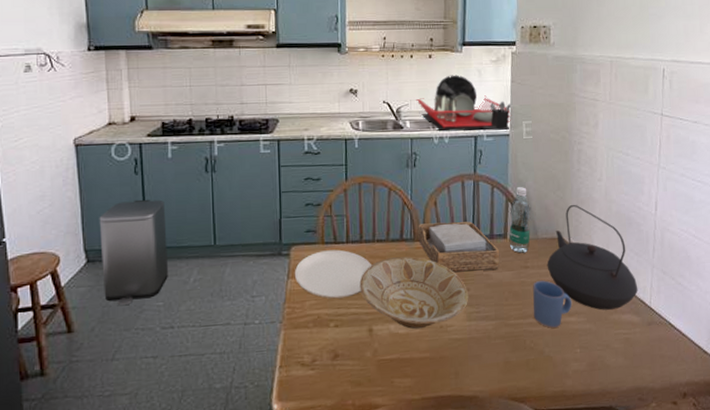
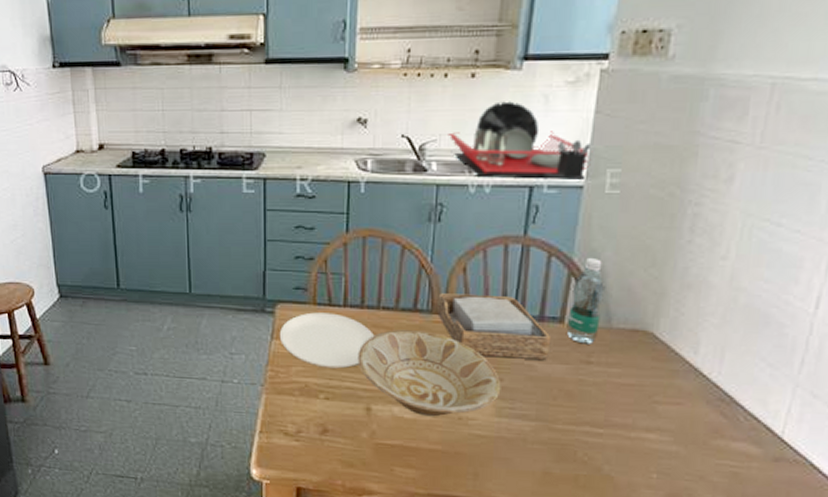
pedal bin: present [99,199,168,306] -> none [70,236,141,346]
mug: present [533,280,572,328] -> none [592,382,653,443]
teapot: present [547,204,638,310] -> none [620,288,766,433]

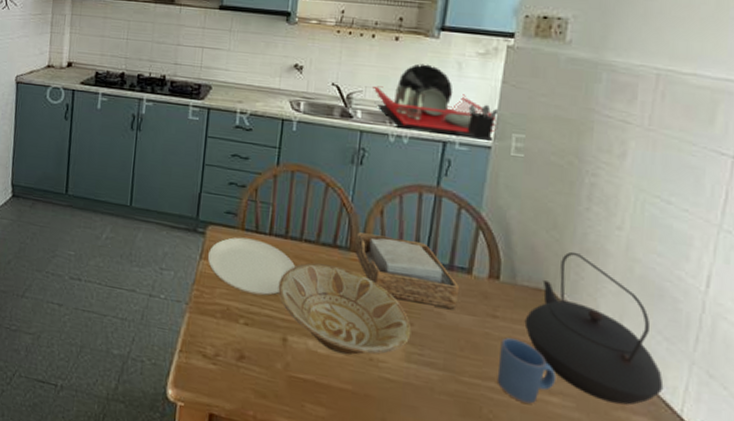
bottle: present [566,257,606,344] -> none [474,213,511,299]
mug: none [592,382,653,443] -> present [497,337,555,404]
teapot: none [620,288,766,433] -> present [524,251,664,405]

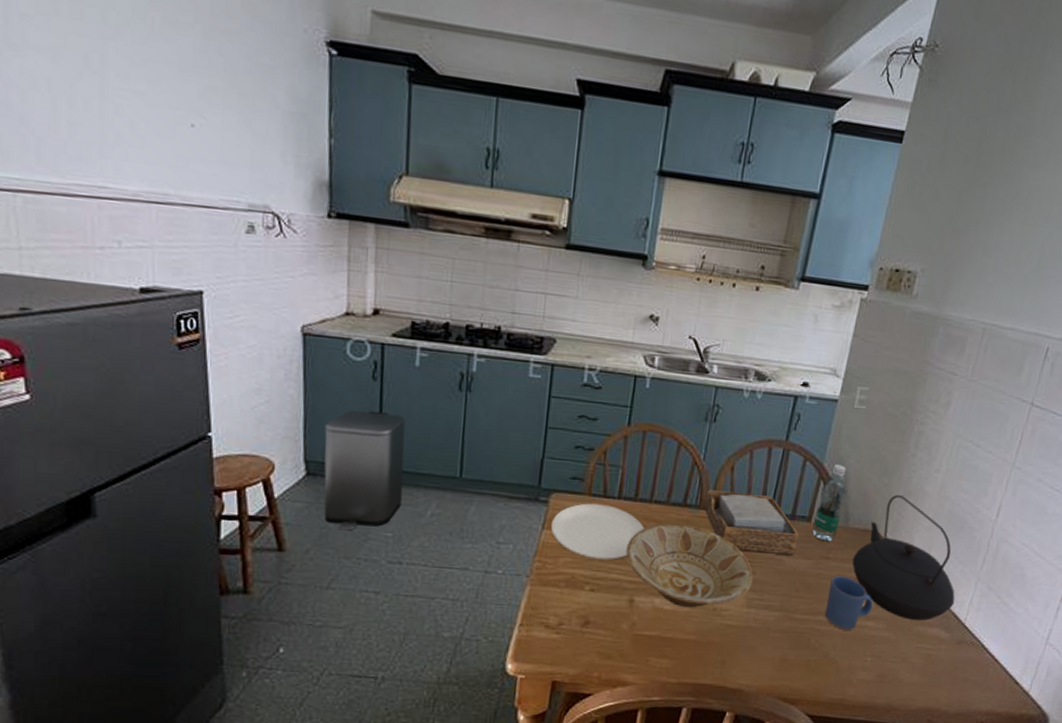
pedal bin: none [23,144,88,247] -> present [324,410,405,531]
dish rack: present [371,63,500,141] -> none [729,315,849,394]
bottle: none [474,213,511,299] -> present [812,463,847,542]

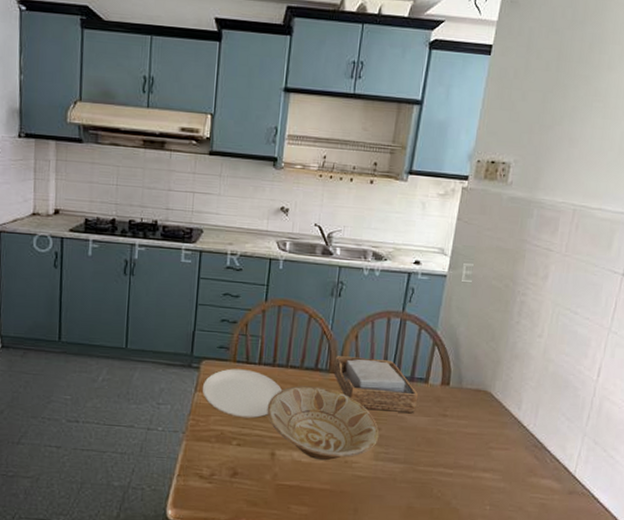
pedal bin: present [324,410,405,531] -> none [15,293,81,394]
bottle: present [812,463,847,542] -> none [429,331,459,401]
mug: present [824,576,873,630] -> none [445,431,488,481]
teapot: present [852,494,955,621] -> none [467,357,564,472]

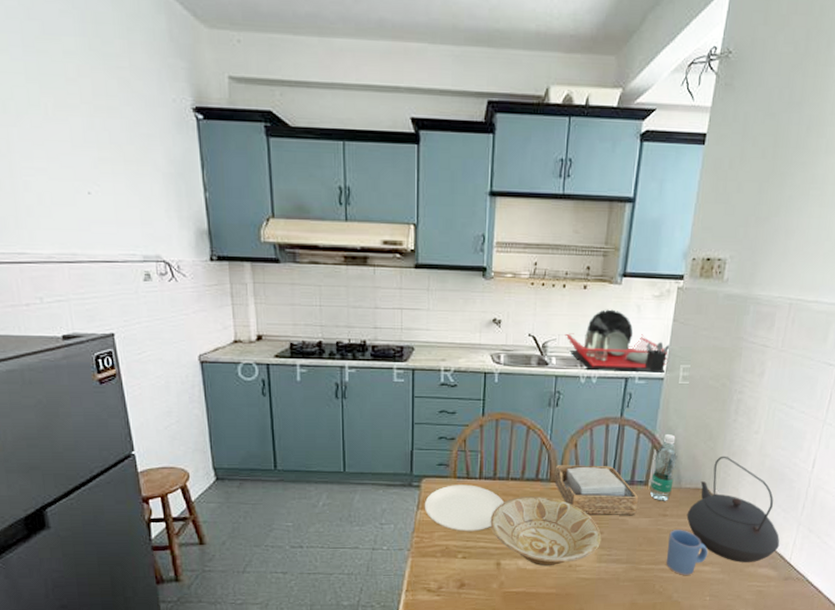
dish rack: none [349,204,455,270] -> present [563,309,671,373]
bottle: none [429,331,459,401] -> present [649,433,678,501]
mug: none [445,431,488,481] -> present [666,530,708,575]
teapot: none [467,357,564,472] -> present [686,456,780,562]

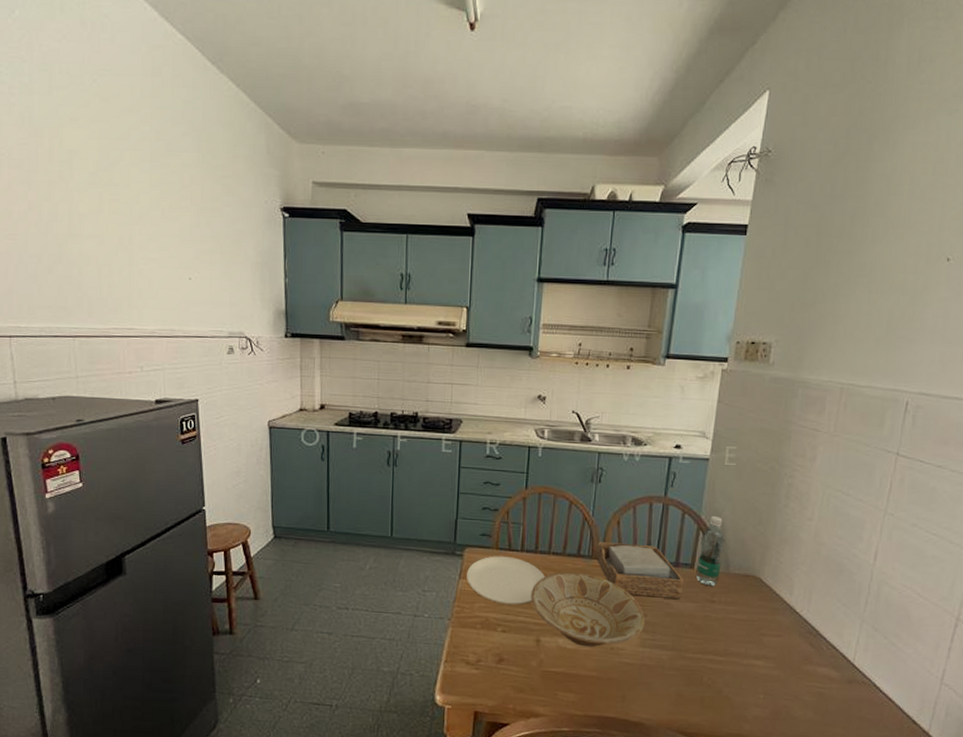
dish rack: present [563,309,671,373] -> none [607,389,716,453]
mug: present [666,530,708,575] -> none [714,618,760,669]
teapot: present [686,456,780,562] -> none [736,542,841,660]

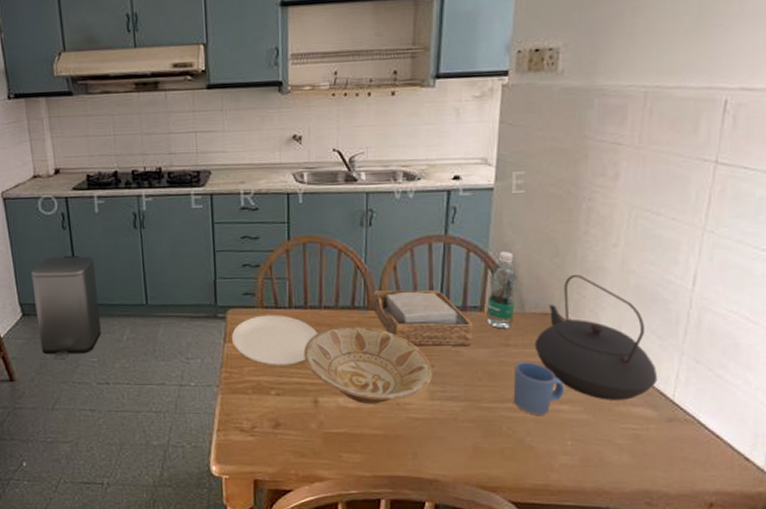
pedal bin: none [287,484,348,583] -> present [31,255,101,360]
mug: none [714,618,760,669] -> present [513,362,564,415]
teapot: none [736,542,841,660] -> present [534,274,658,400]

